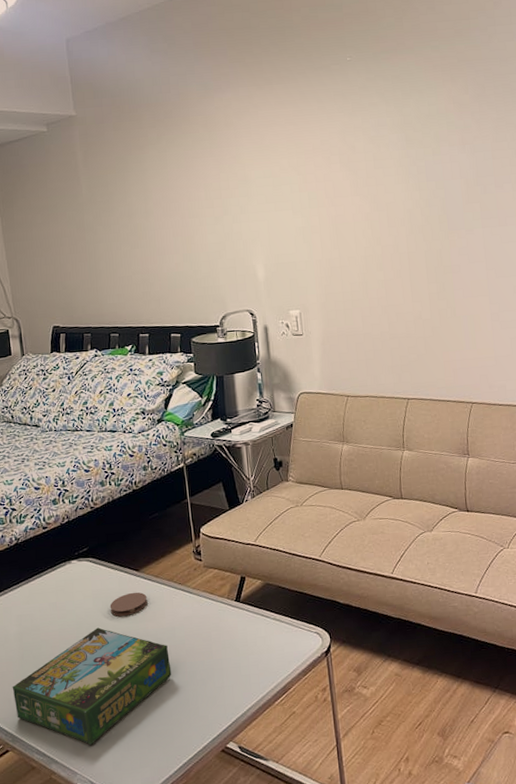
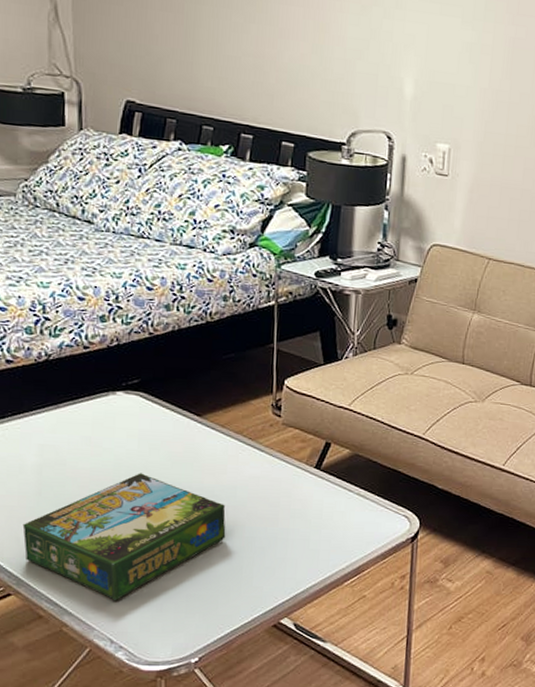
coaster: present [110,592,148,617] -> none [159,439,207,465]

